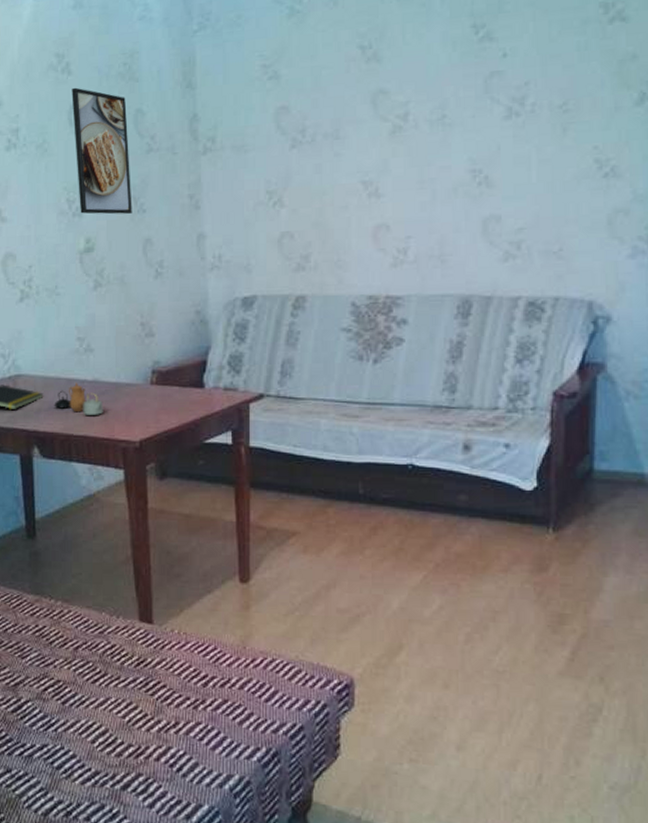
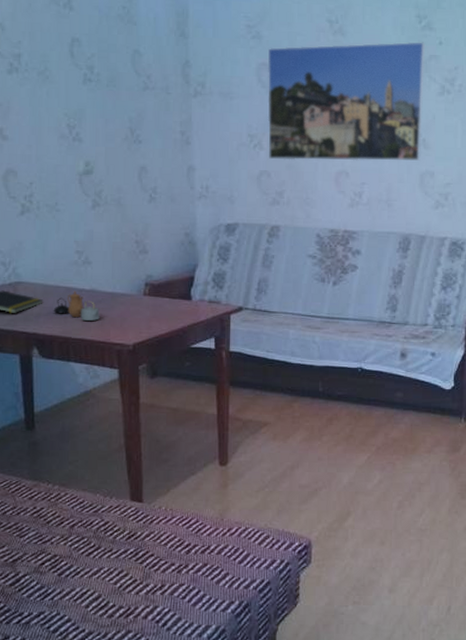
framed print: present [71,87,132,215] -> none [73,22,129,143]
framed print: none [287,56,485,217] -> present [267,41,426,161]

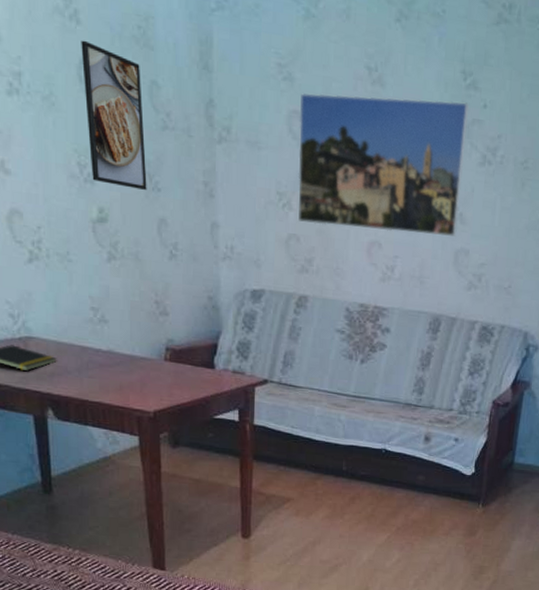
teapot: present [53,290,100,321] -> none [68,350,118,384]
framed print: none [73,22,129,143] -> present [81,40,147,190]

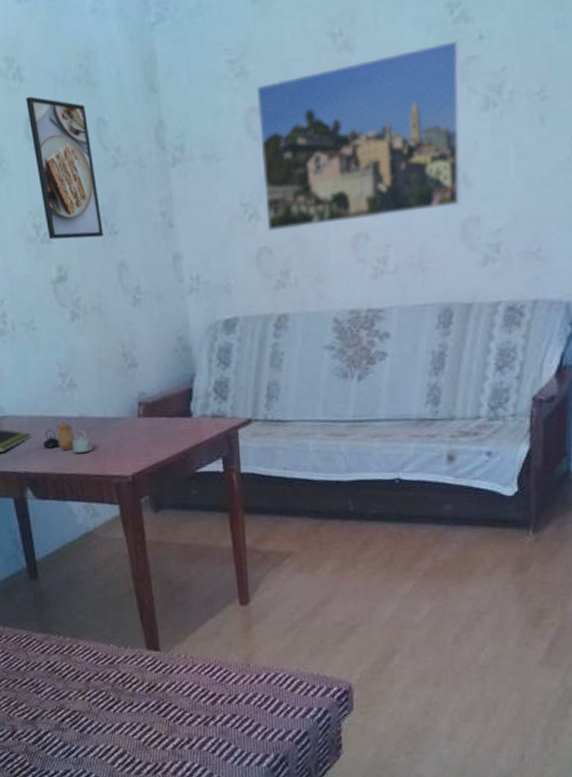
teapot: none [68,350,118,384] -> present [42,420,93,453]

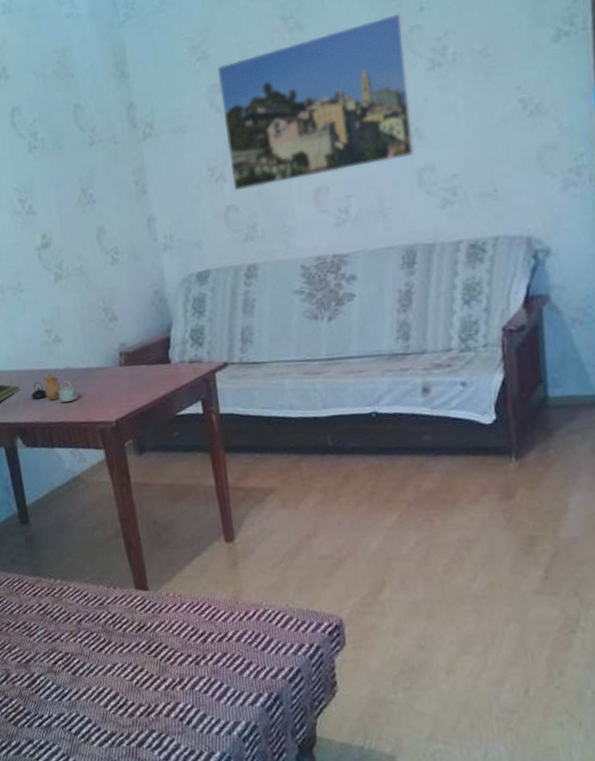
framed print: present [26,96,104,240] -> none [11,90,83,212]

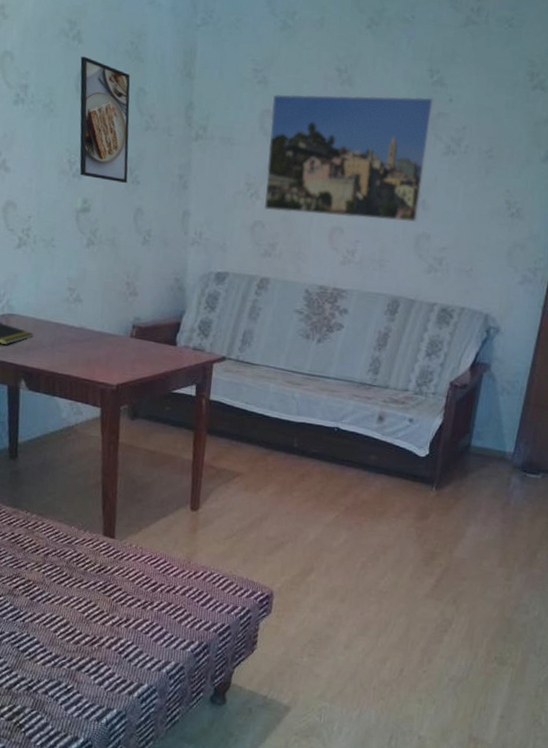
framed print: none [11,90,83,212] -> present [79,56,131,183]
teapot: present [30,372,78,402] -> none [42,327,87,358]

